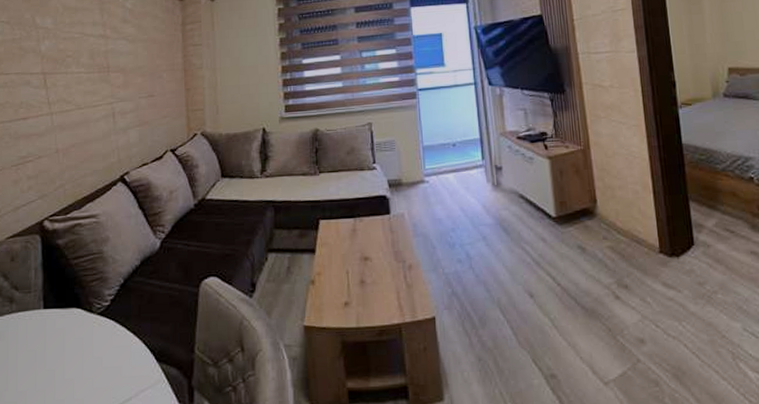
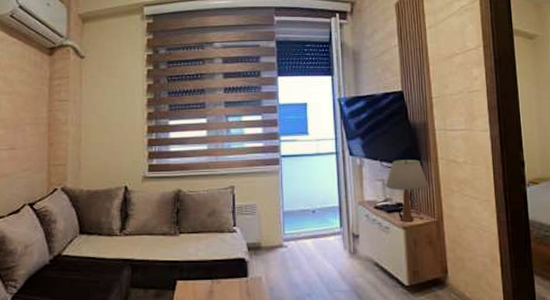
table lamp: none [527,85,573,152] -> present [385,158,429,222]

